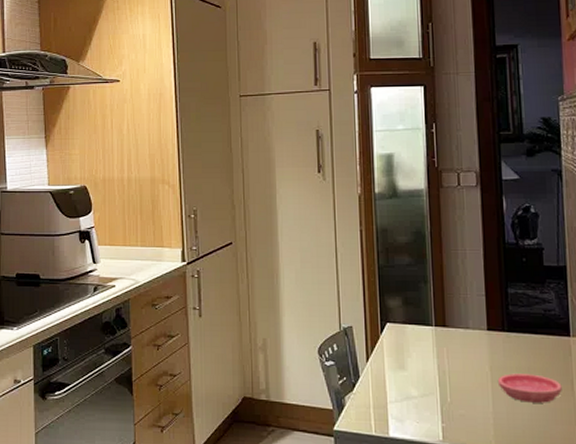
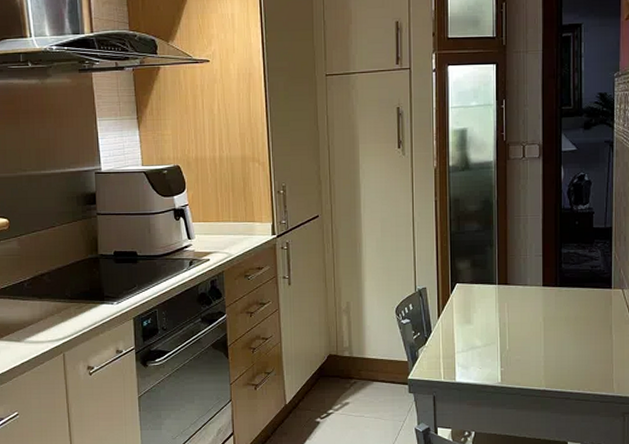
saucer: present [497,373,562,403] -> none [549,322,602,347]

